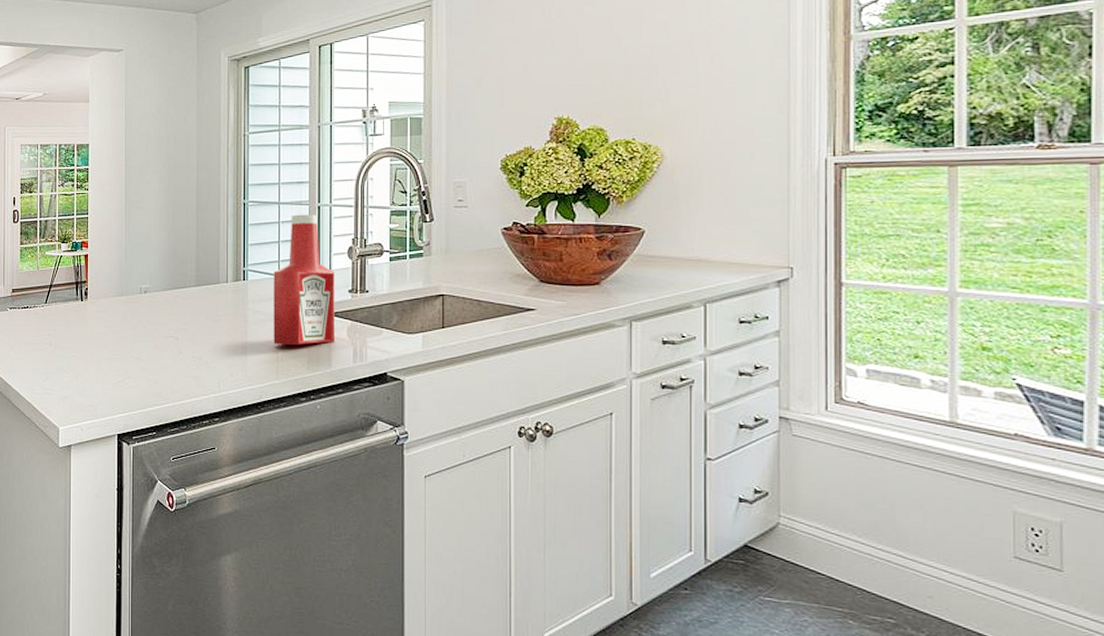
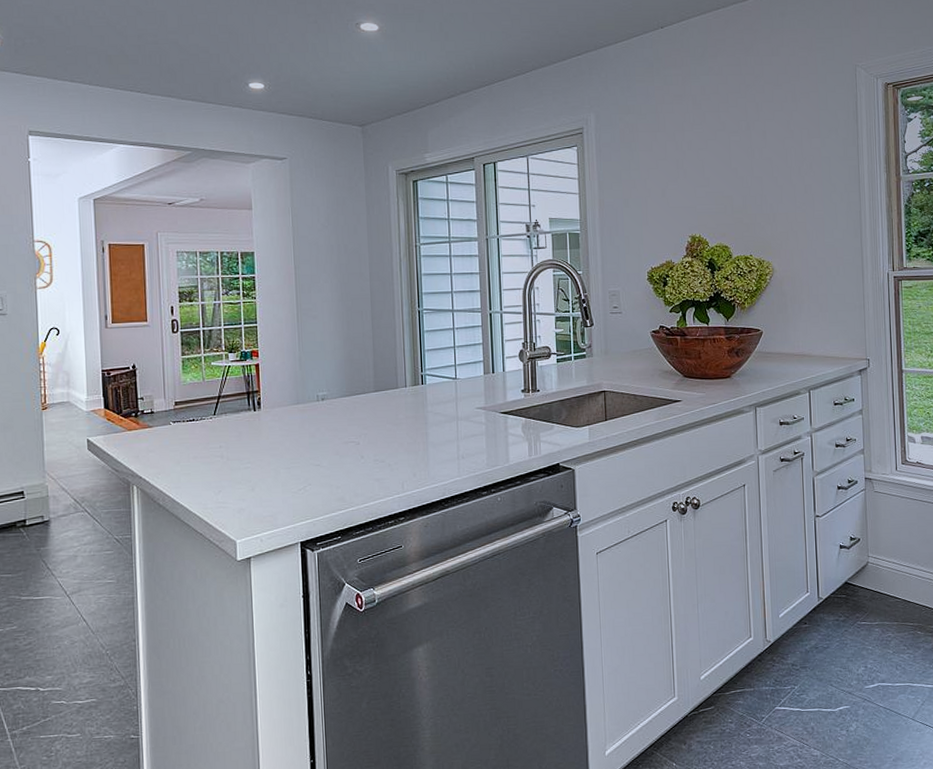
ketchup bottle: present [273,214,334,345] -> none [450,320,511,444]

